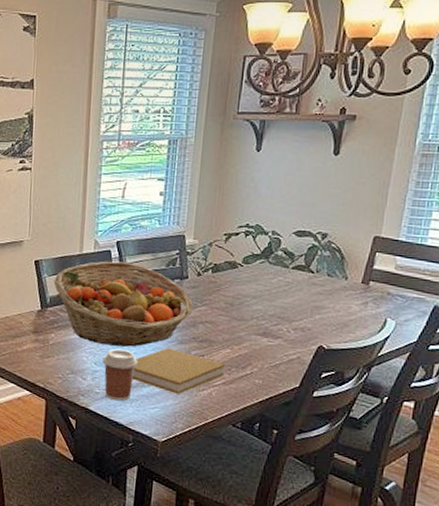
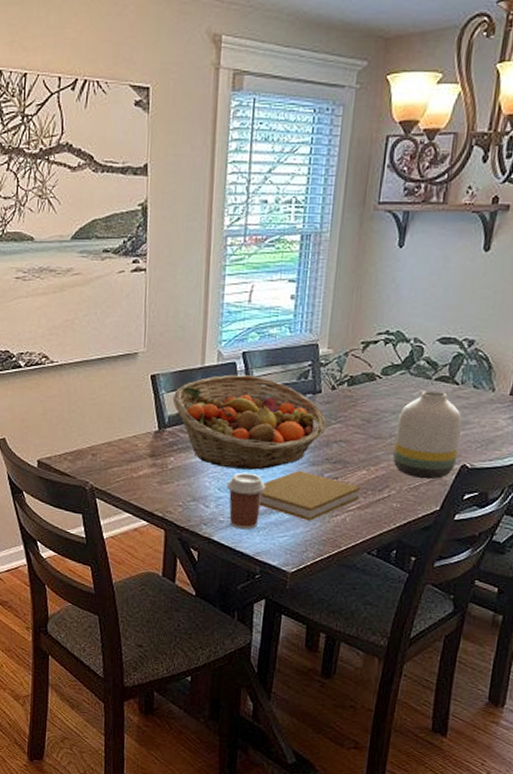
vase: none [255,277,319,359] -> present [393,390,463,480]

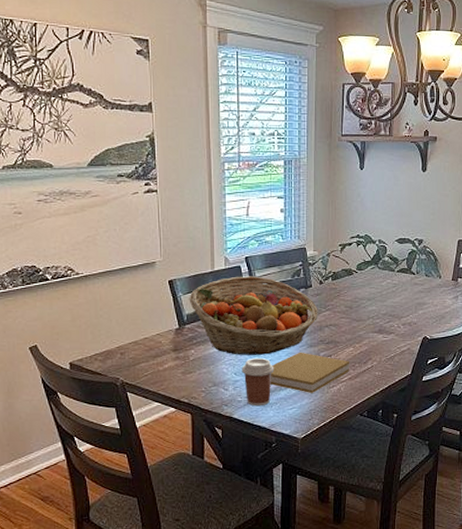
vase: present [393,390,463,480] -> none [372,280,421,351]

